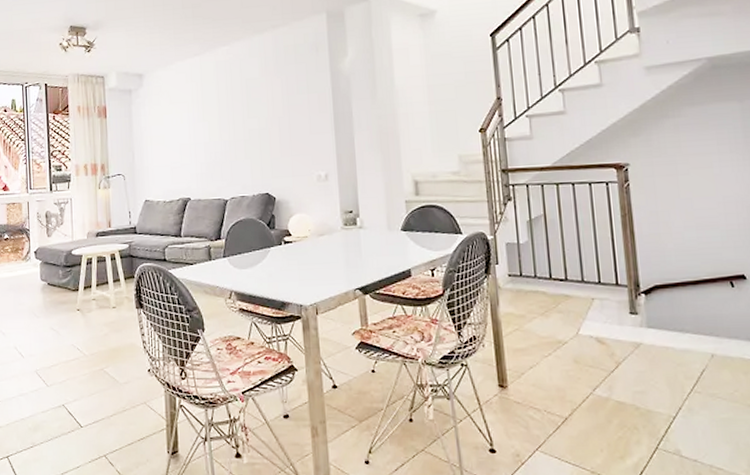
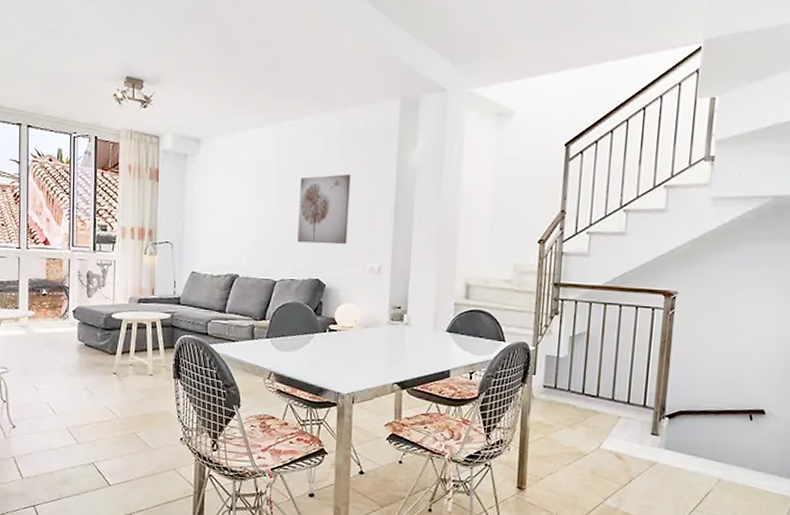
wall art: none [240,89,292,160] -> present [297,174,351,245]

